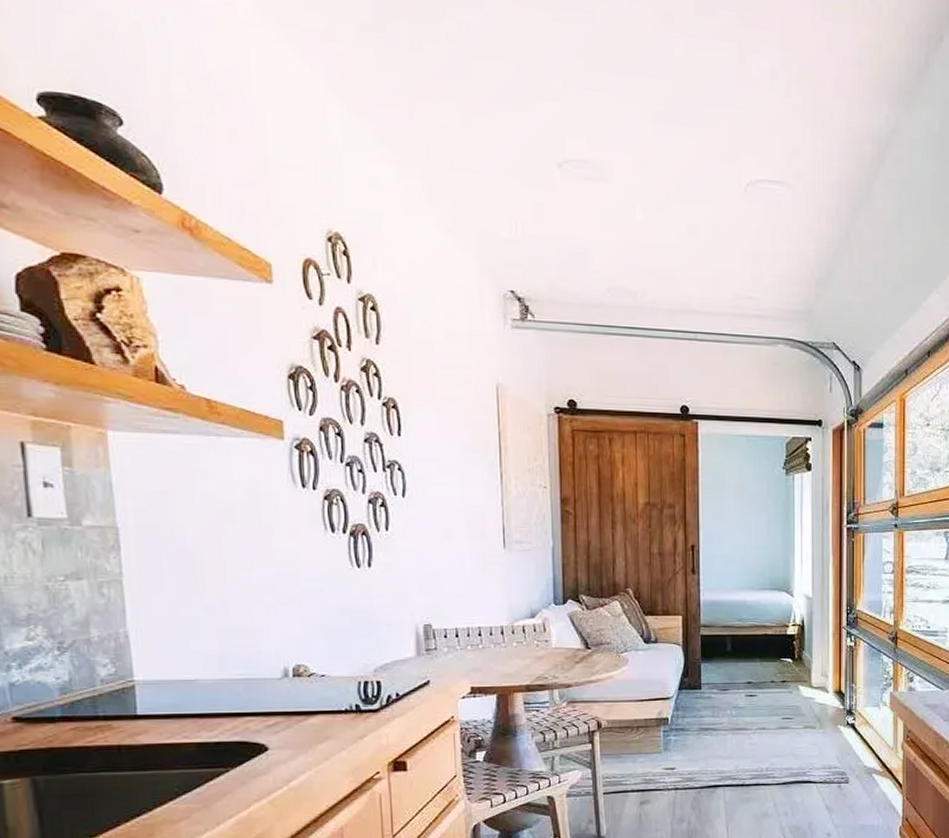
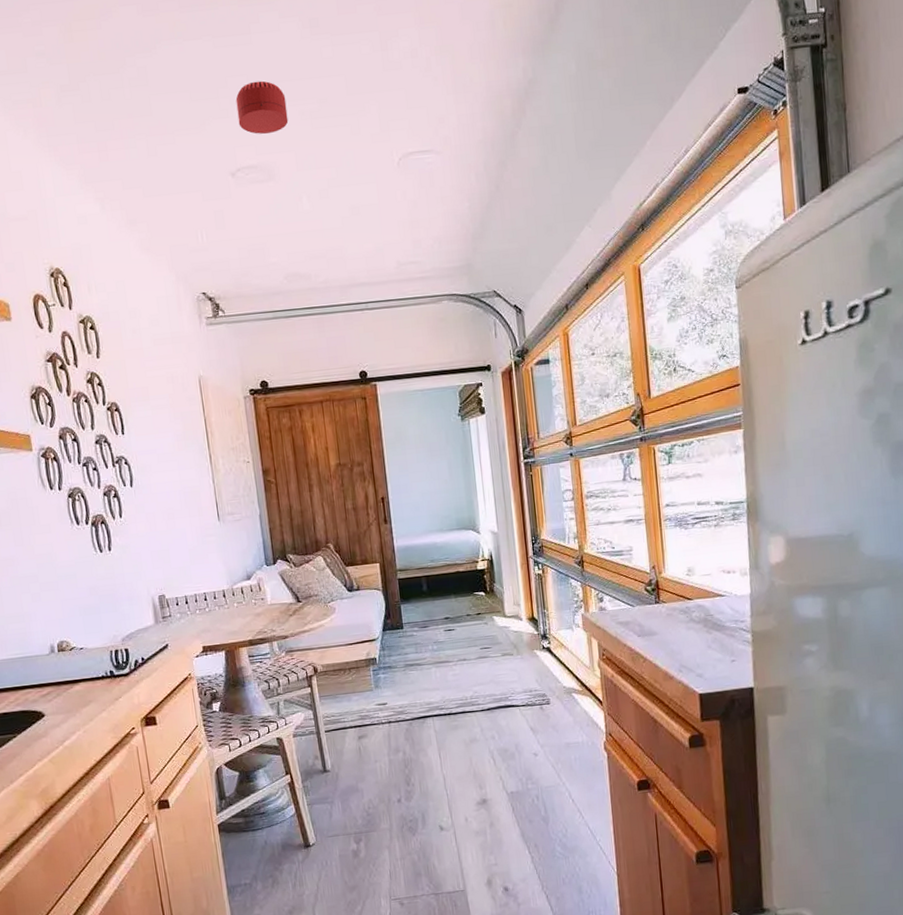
smoke detector: none [571,67,629,128] -> present [235,80,289,134]

